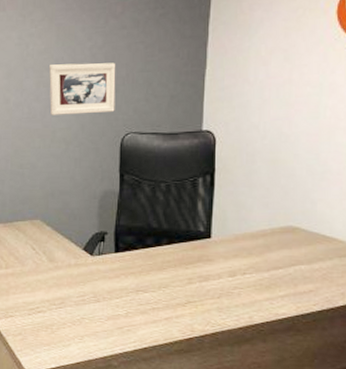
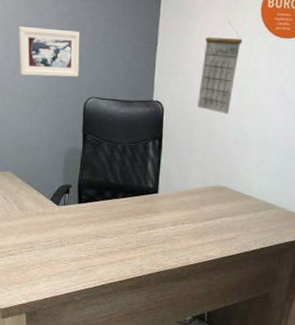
calendar: none [258,30,314,140] -> present [198,21,243,114]

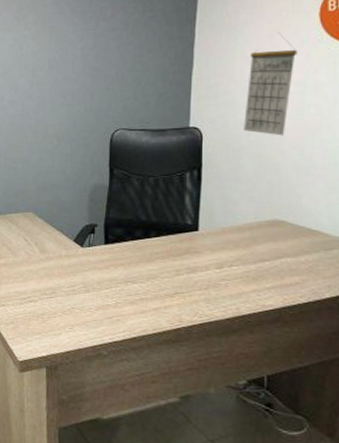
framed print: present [18,27,80,77] -> none [42,62,106,113]

